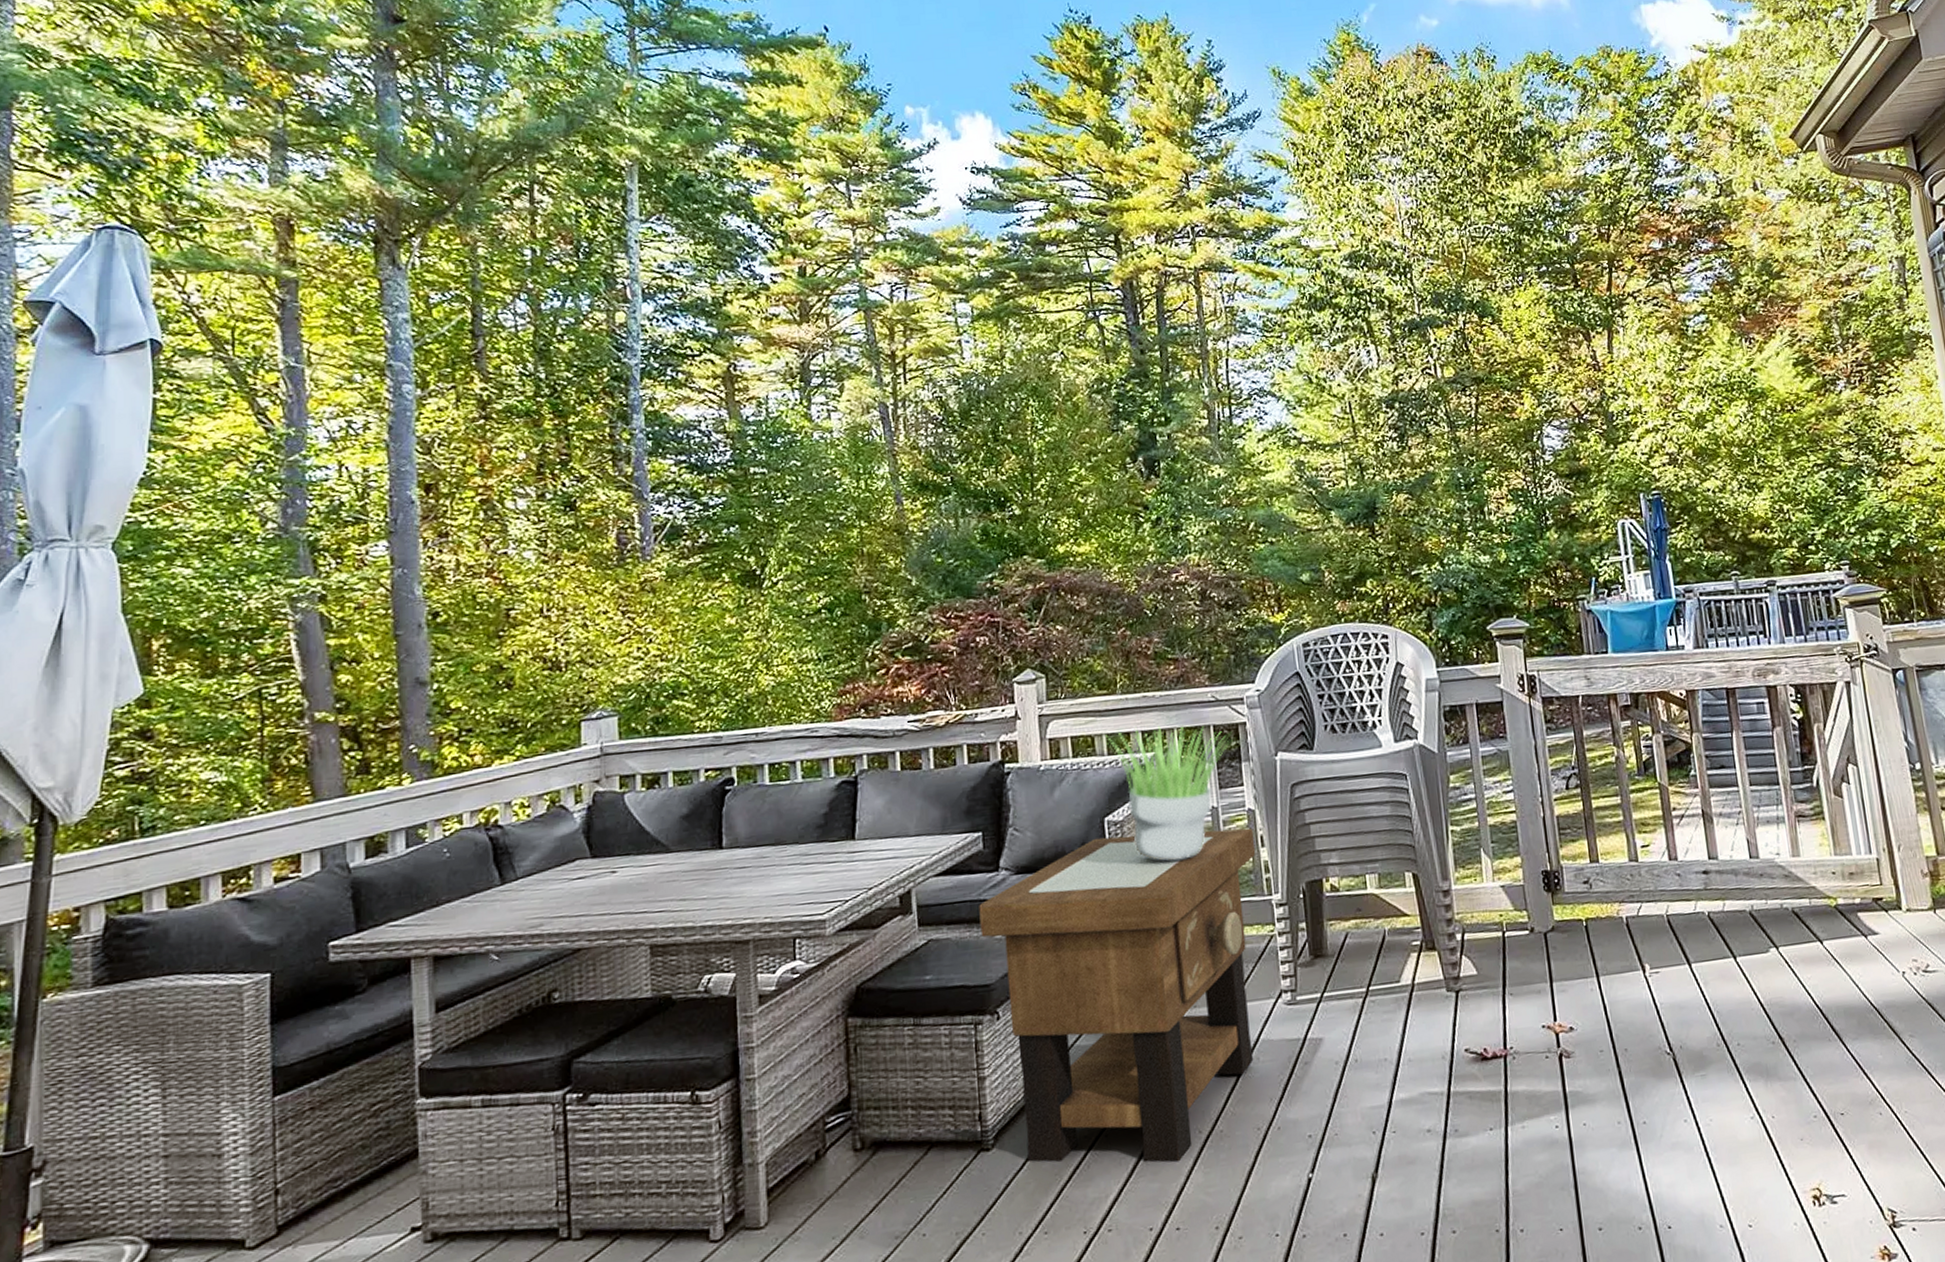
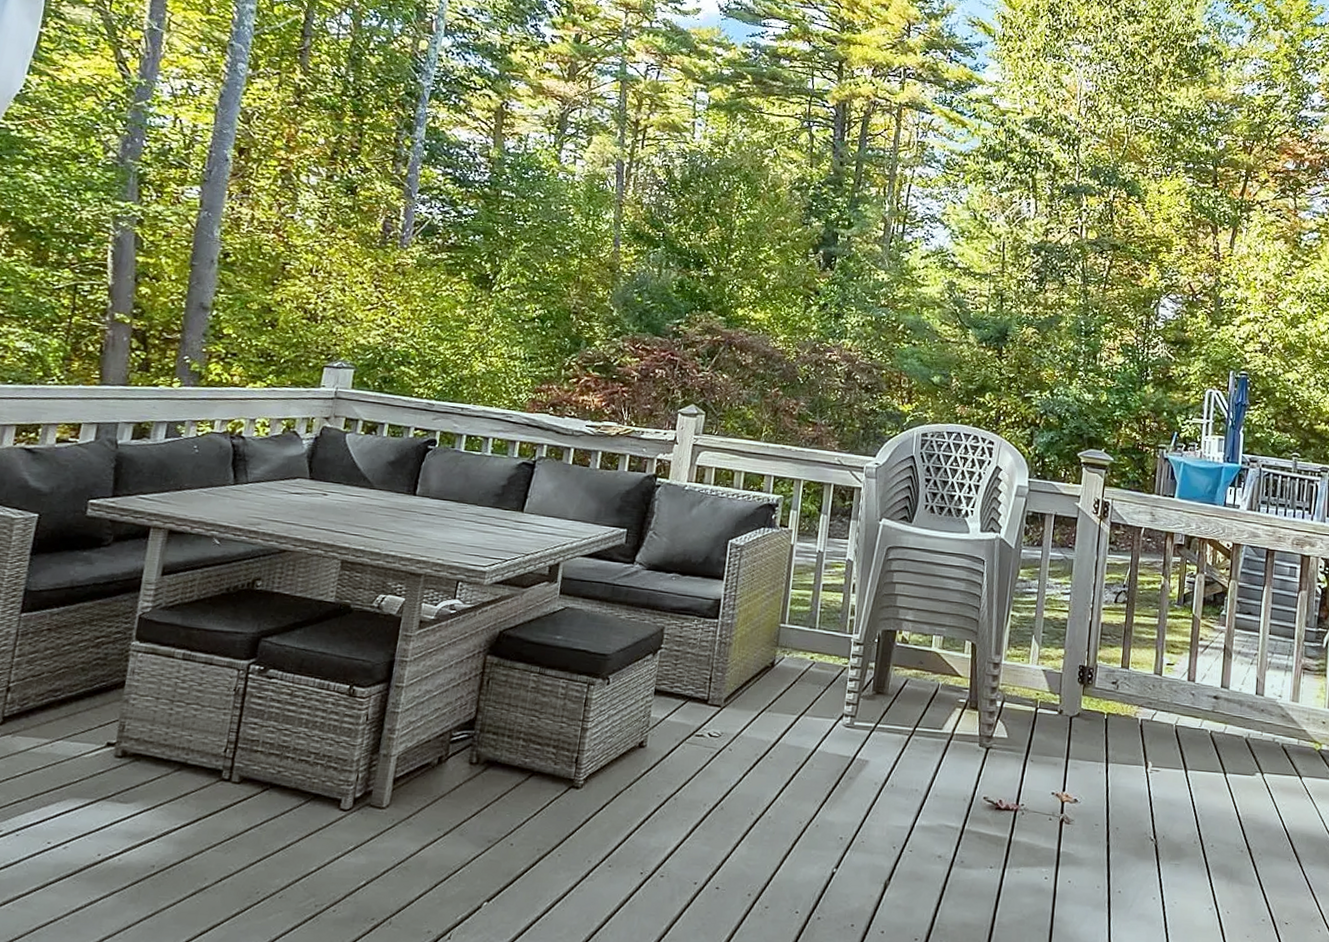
side table: present [979,828,1255,1163] -> none [608,555,848,834]
potted plant: present [1106,724,1233,861] -> none [743,471,847,588]

